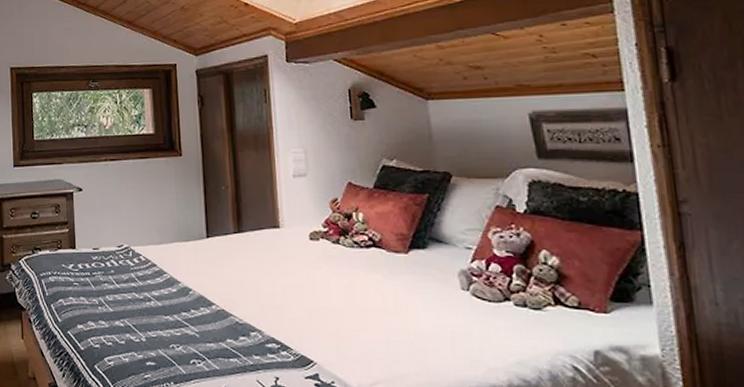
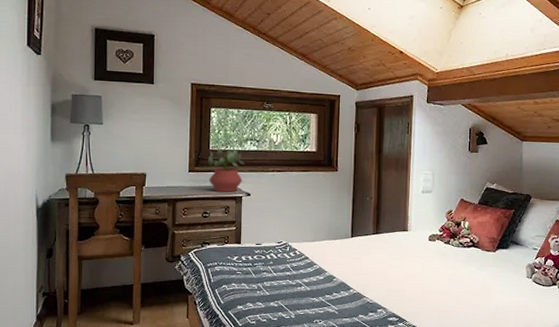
potted plant: none [33,137,73,189] -> present [208,148,244,193]

